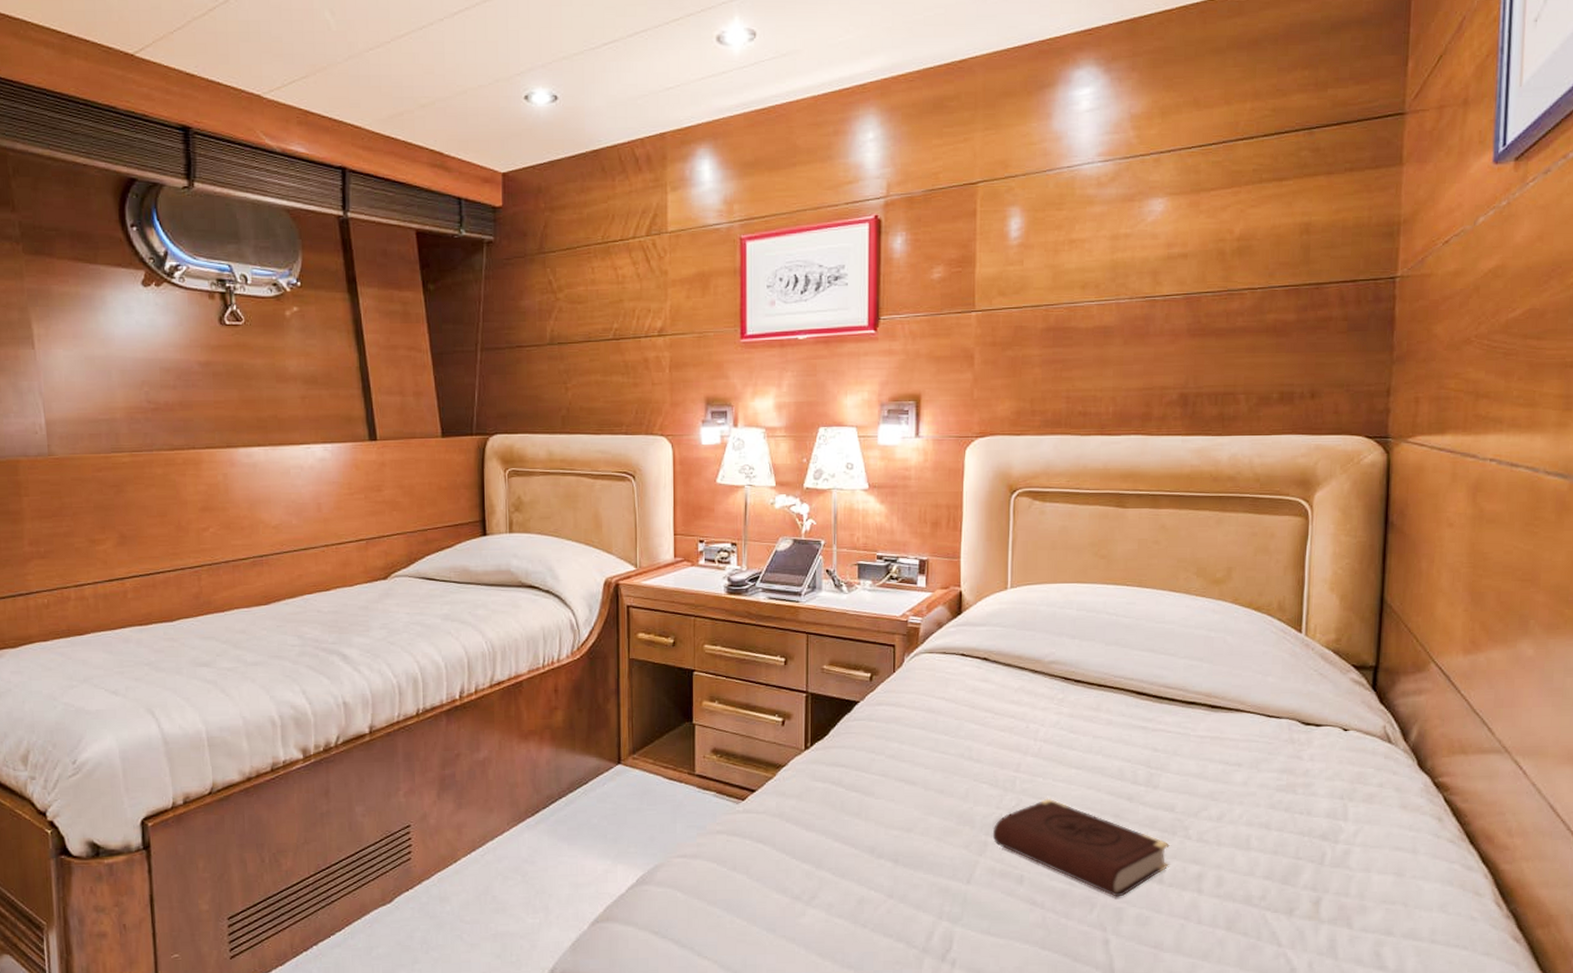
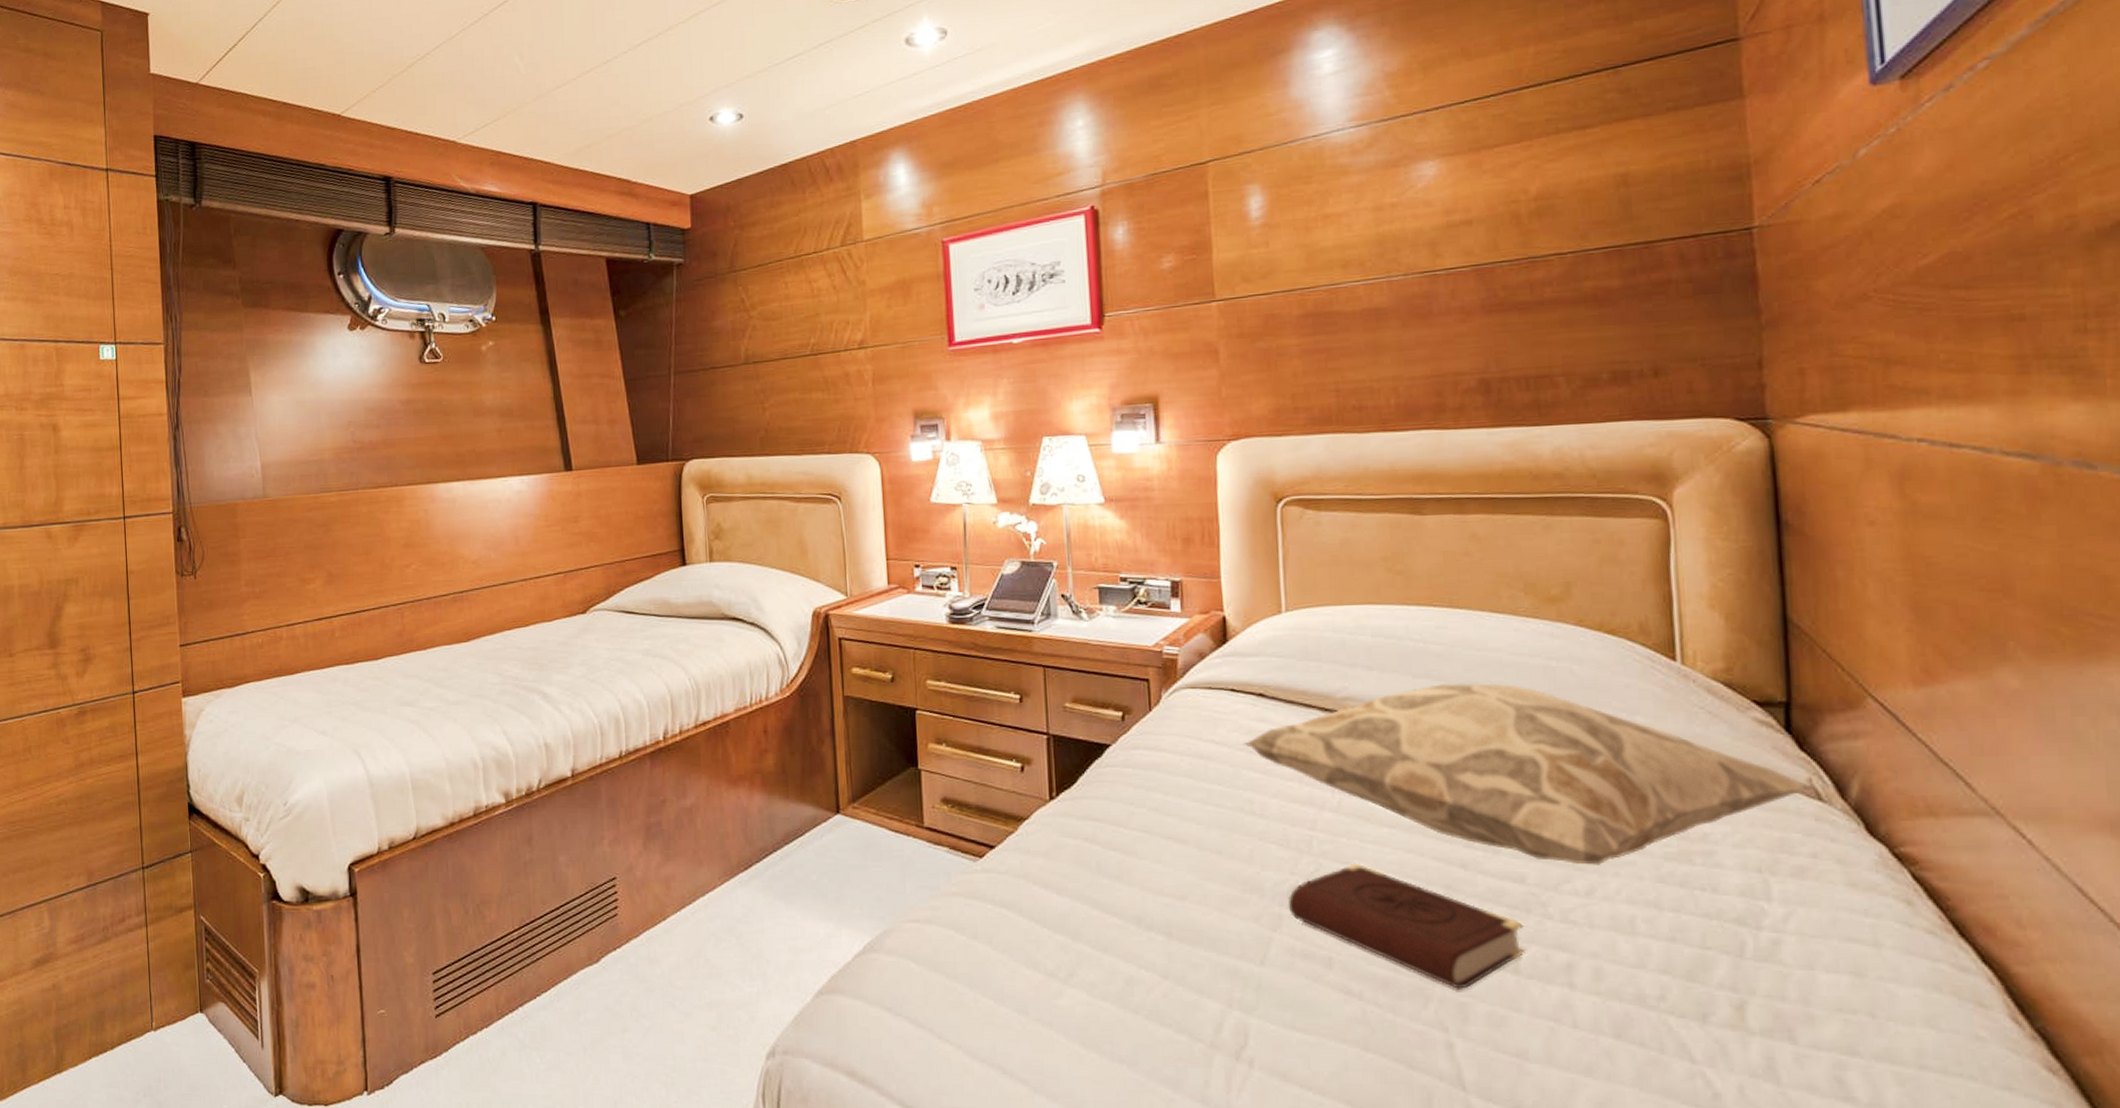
decorative pillow: none [967,649,1387,796] -> present [1243,682,1814,865]

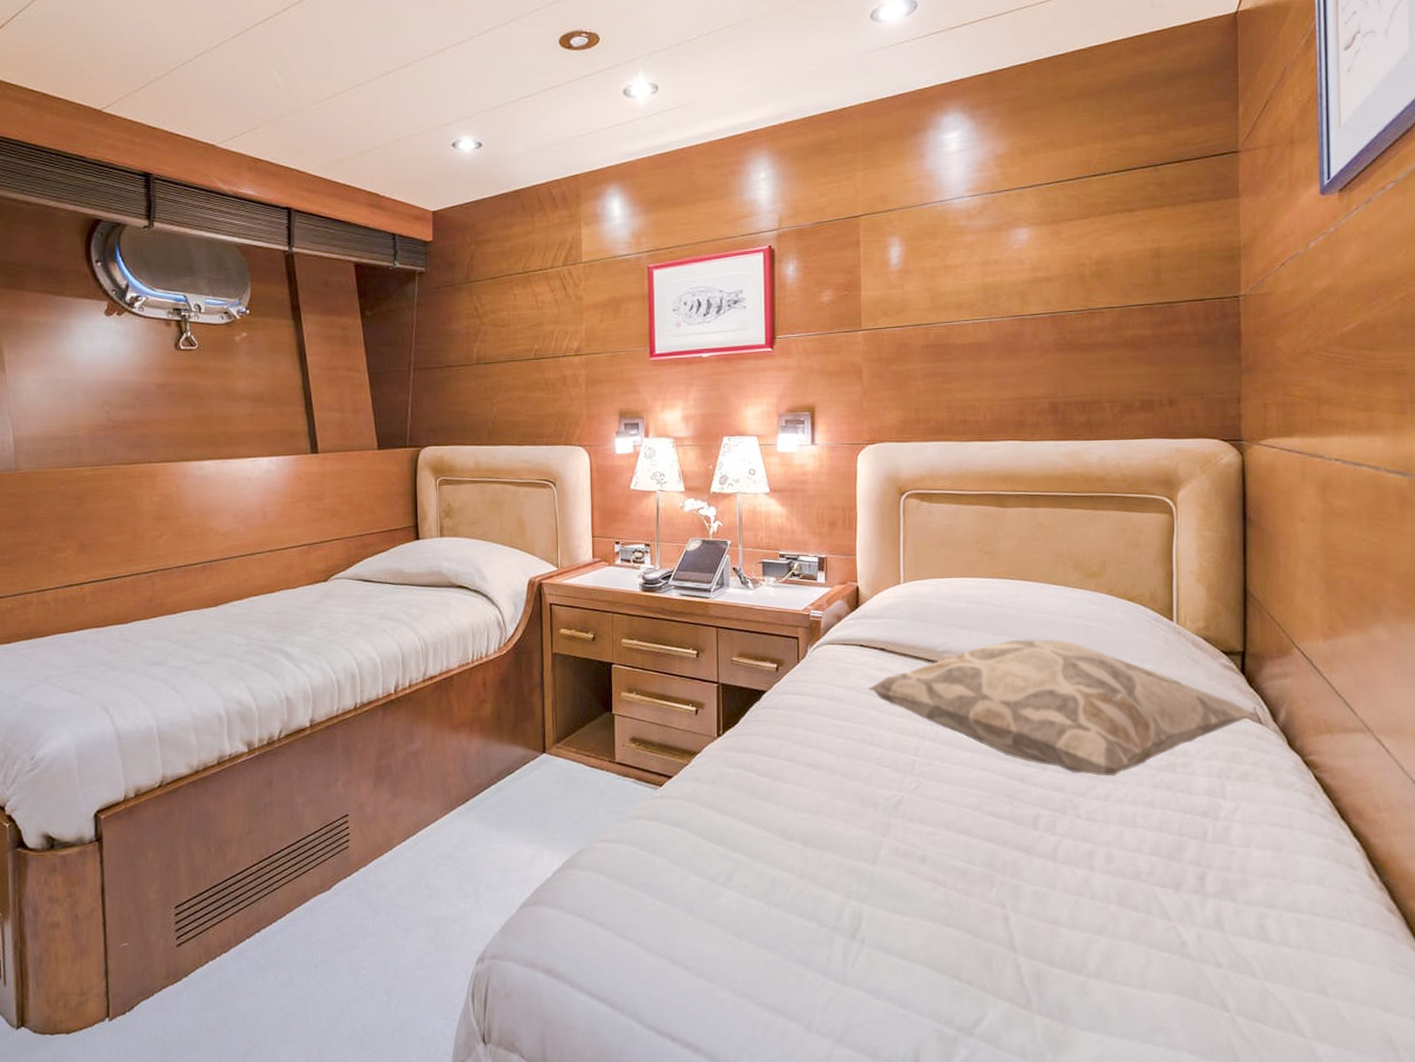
book: present [1287,863,1525,989] -> none [895,780,1061,875]

